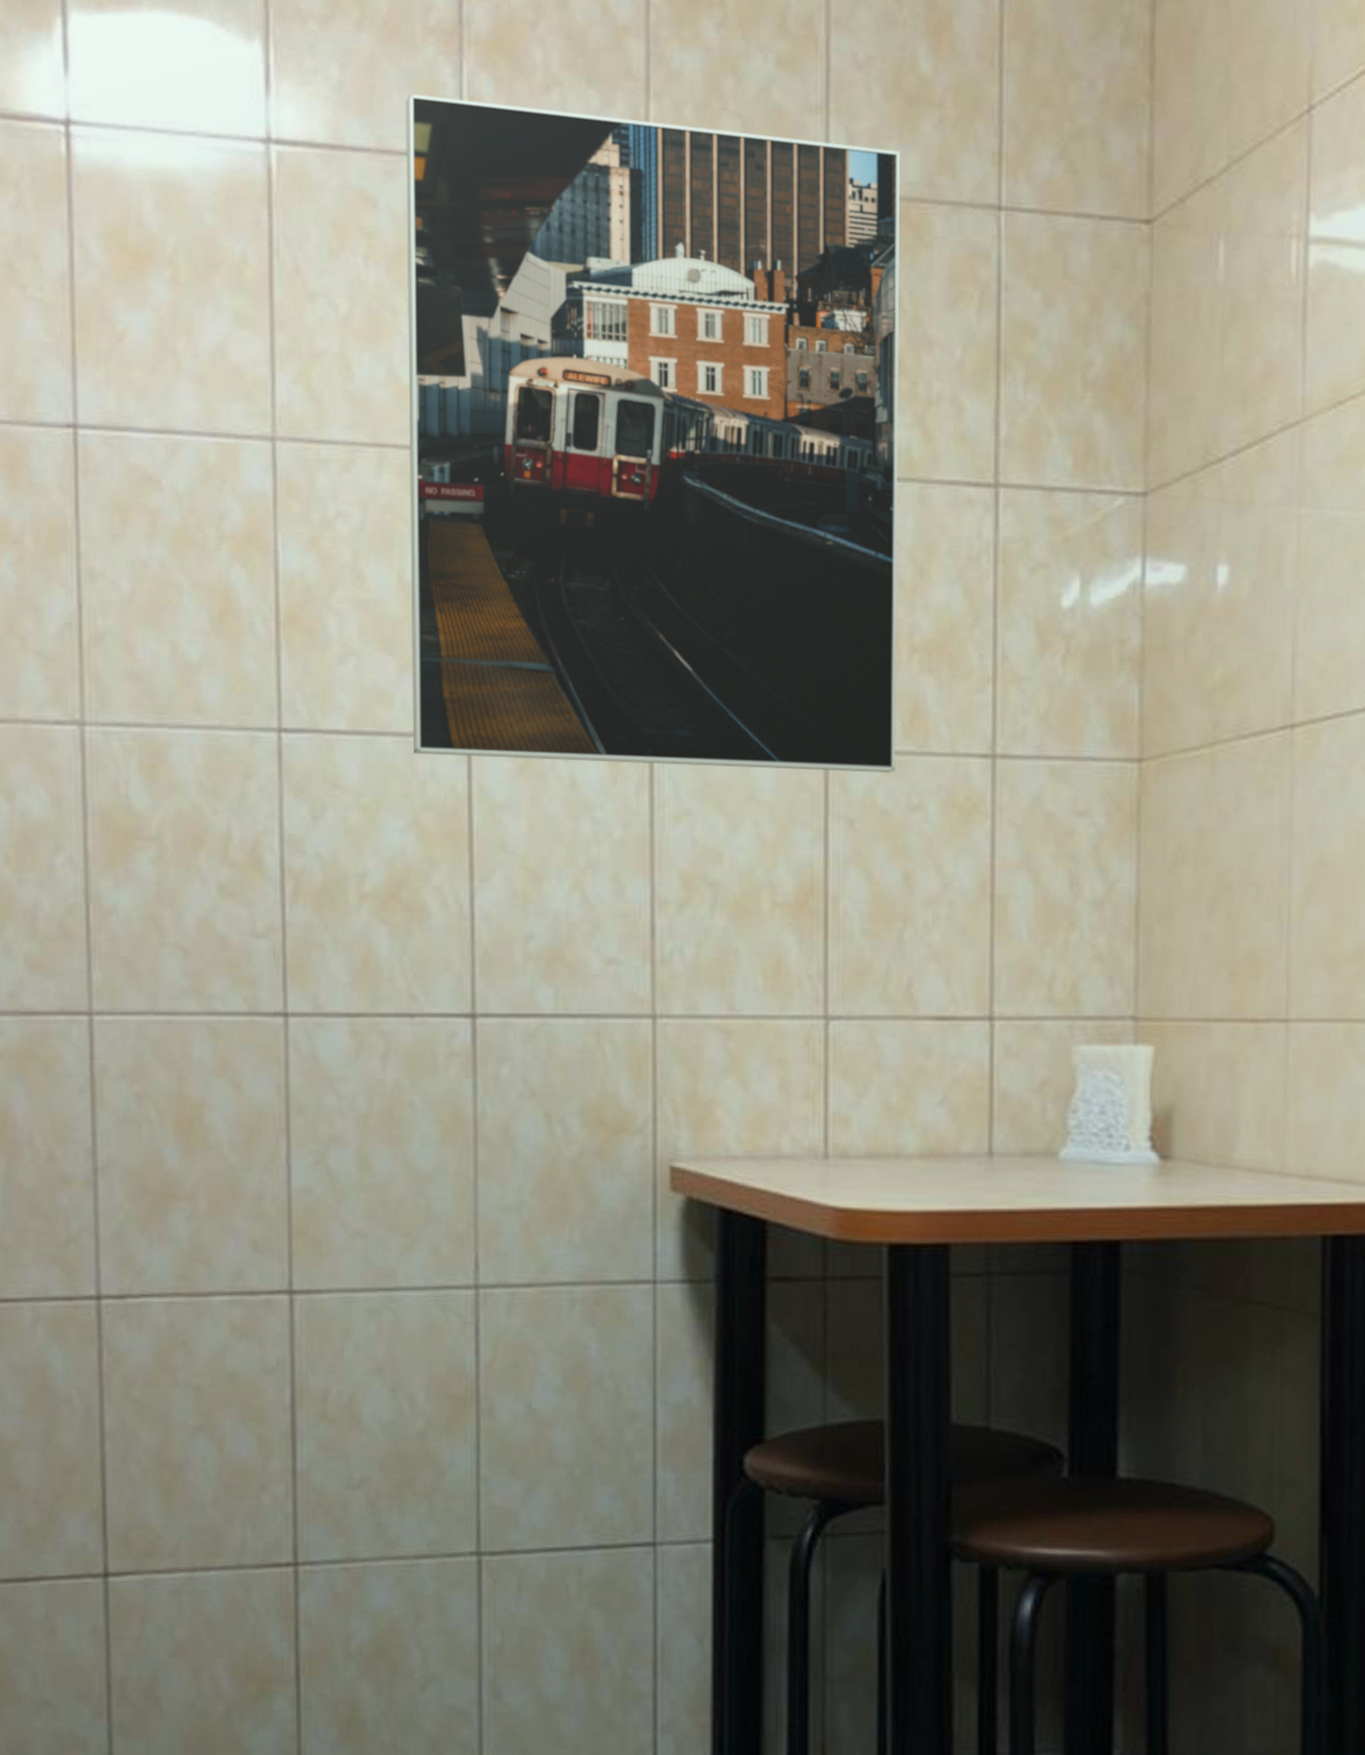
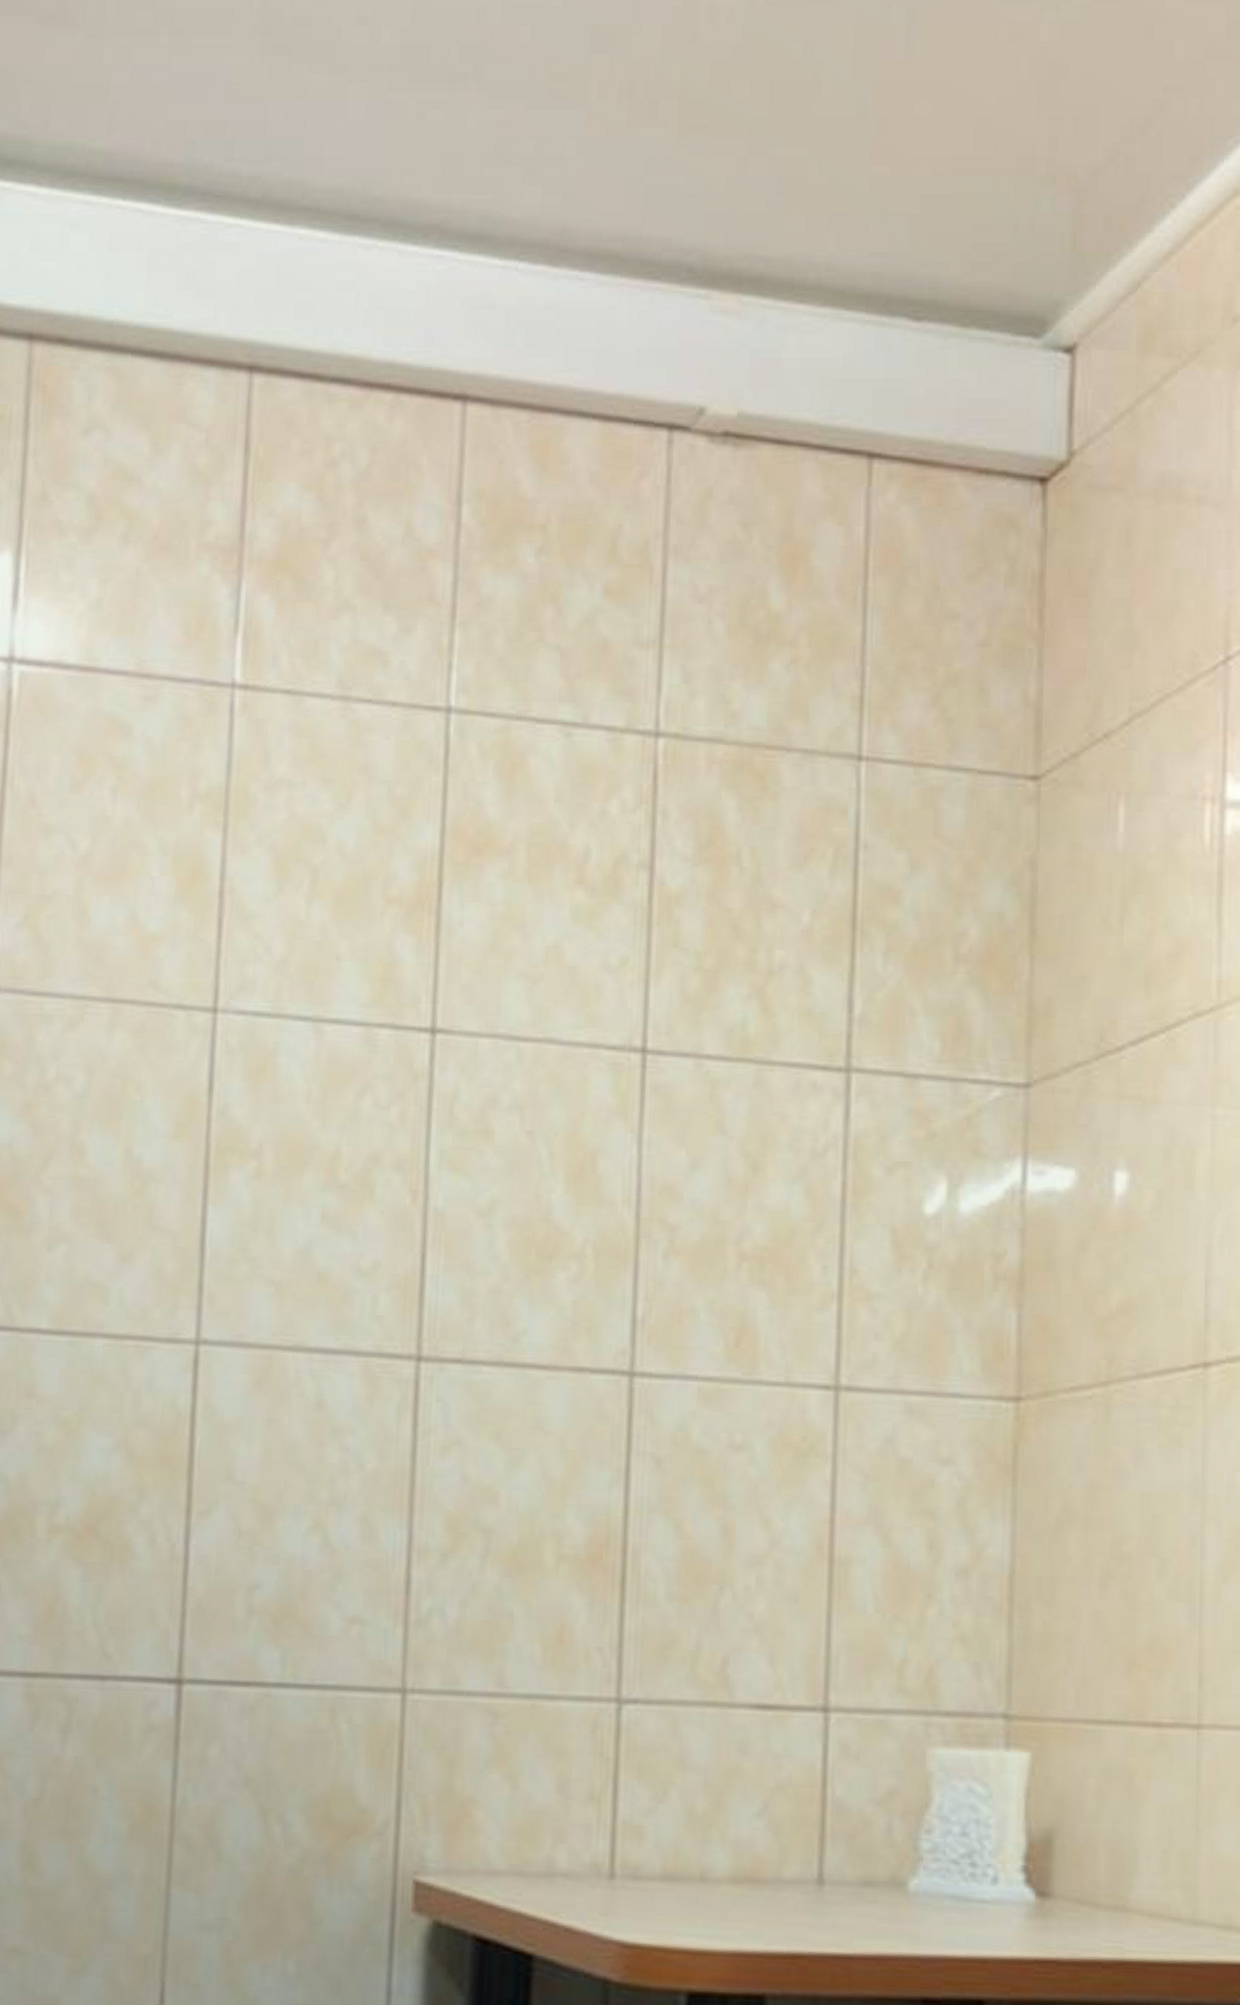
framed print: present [406,93,900,773] -> none [128,613,744,1403]

